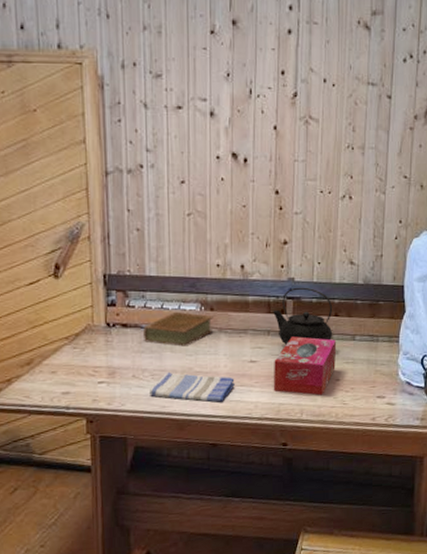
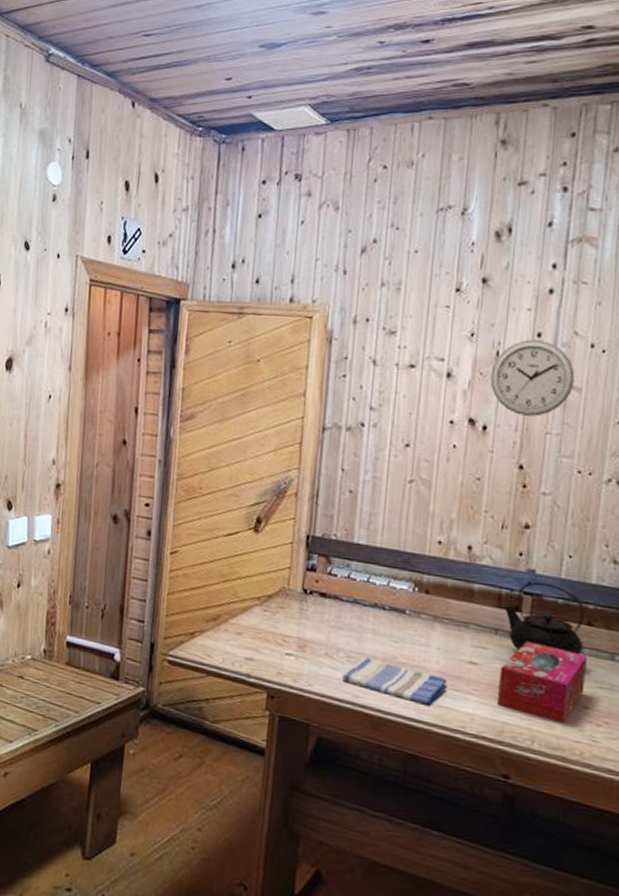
book: present [142,311,214,347] -> none [342,588,428,631]
wall clock: none [246,76,313,148] -> present [490,339,575,417]

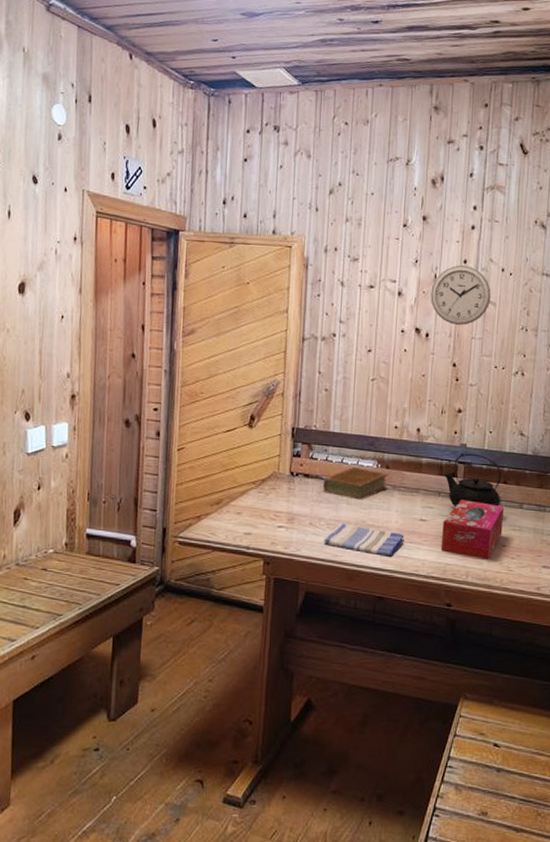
book: none [342,588,428,631] -> present [322,466,388,500]

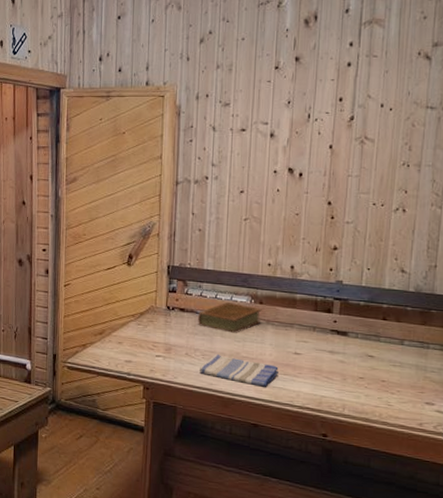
wall clock: present [430,264,491,326] -> none [304,103,369,164]
tissue box: present [440,500,505,560] -> none [316,335,384,394]
teapot: present [445,453,501,507] -> none [320,289,380,342]

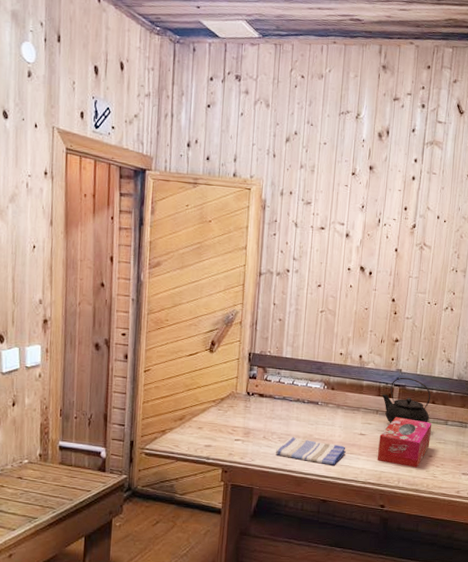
book: present [197,301,262,333] -> none [275,387,334,417]
tissue box: none [316,335,384,394] -> present [377,417,432,468]
teapot: none [320,289,380,342] -> present [382,377,431,423]

